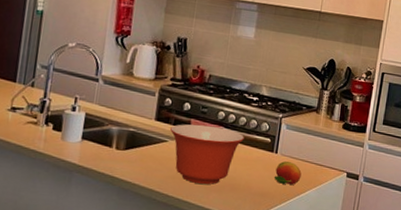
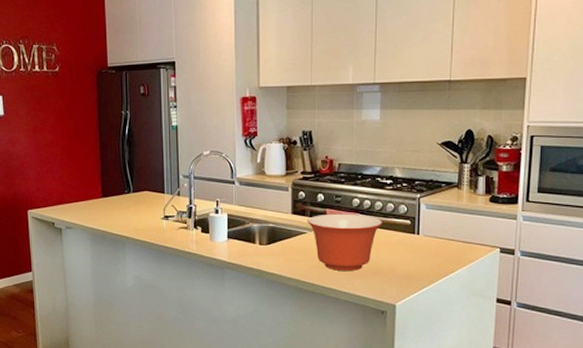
fruit: present [275,161,302,185] -> none [420,242,448,265]

